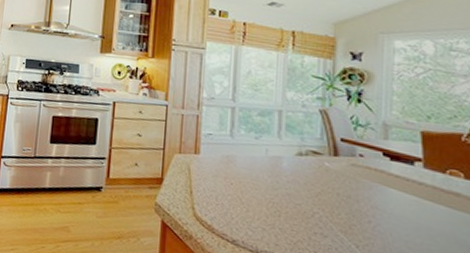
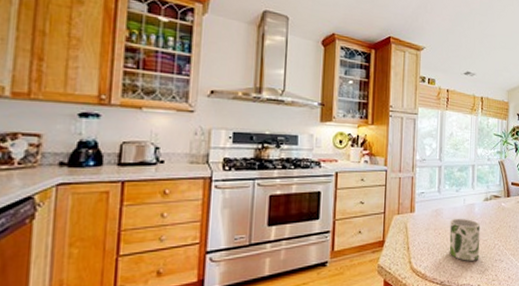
mug: none [244,169,291,227] -> present [449,218,481,261]

